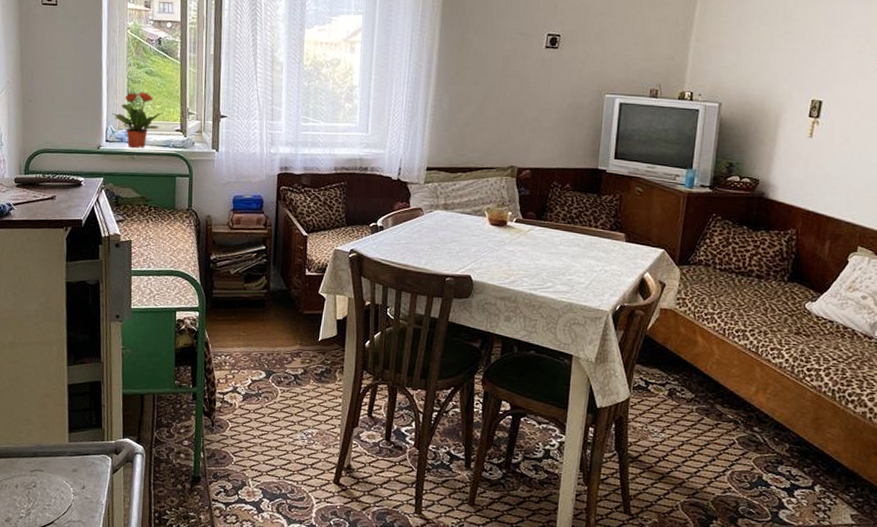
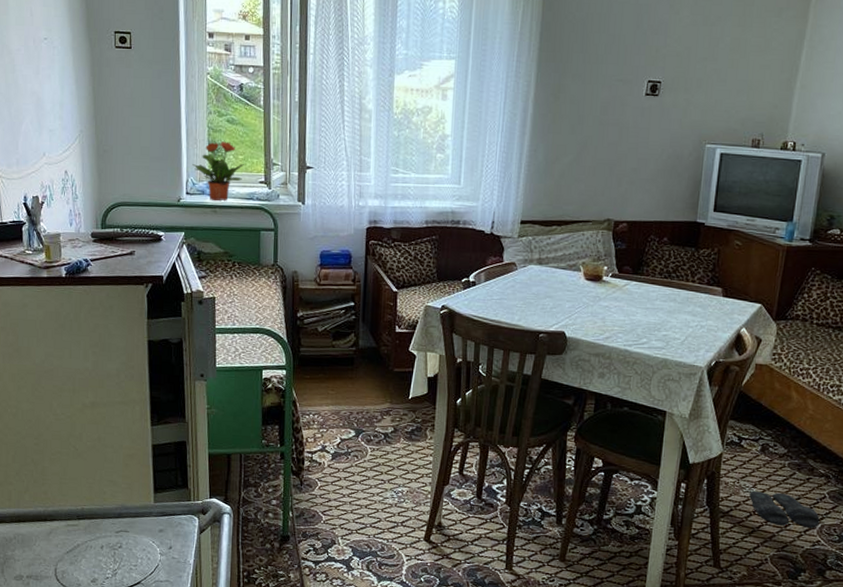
slippers: none [658,435,730,475] -> present [749,490,820,528]

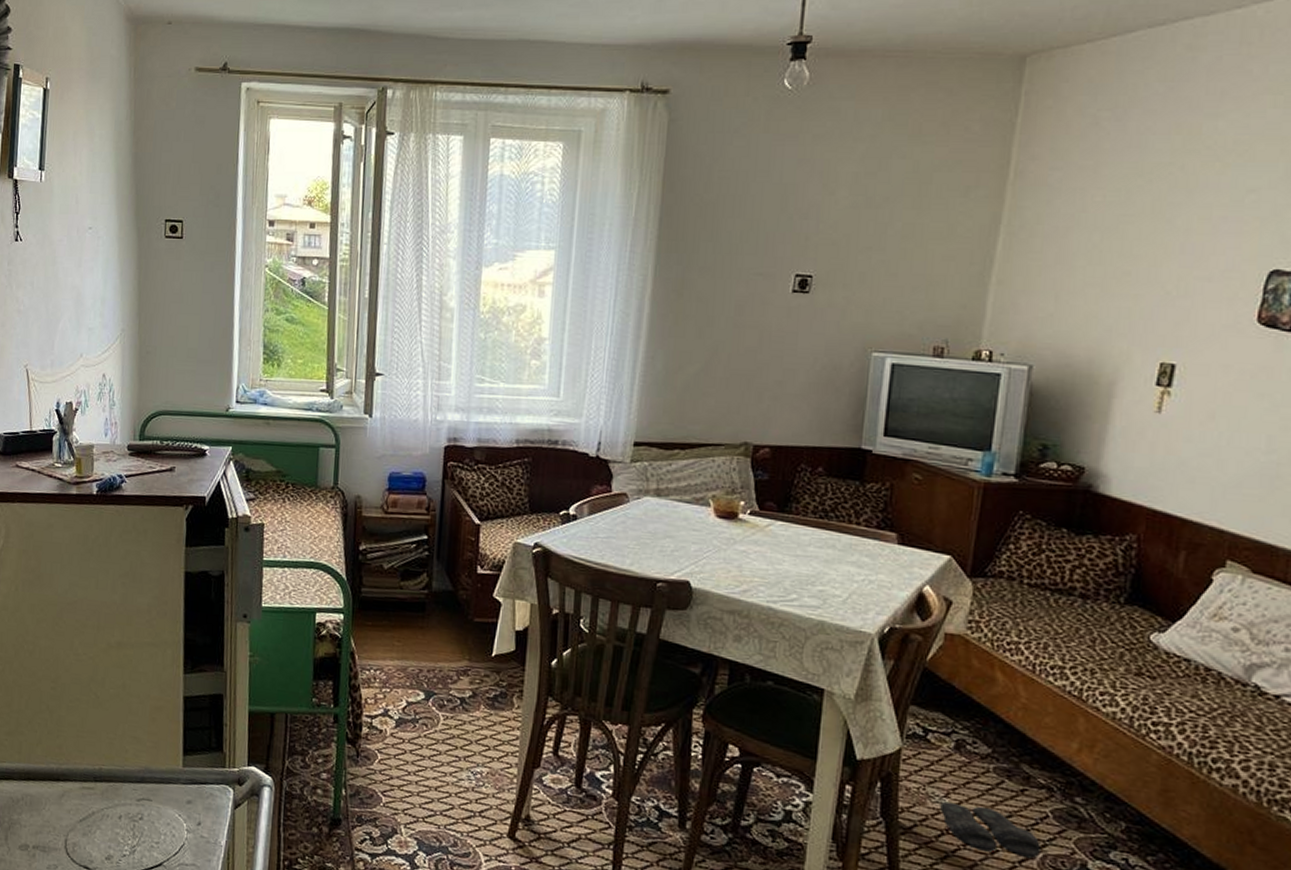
potted plant: present [192,141,244,201] -> none [244,343,303,411]

